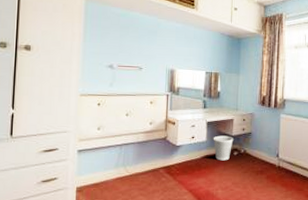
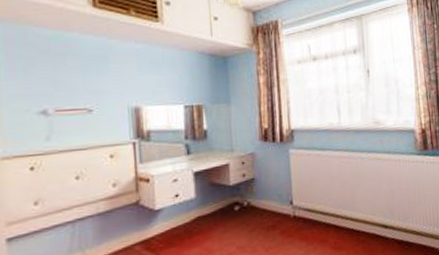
wastebasket: present [213,135,234,161] -> none [204,186,232,221]

